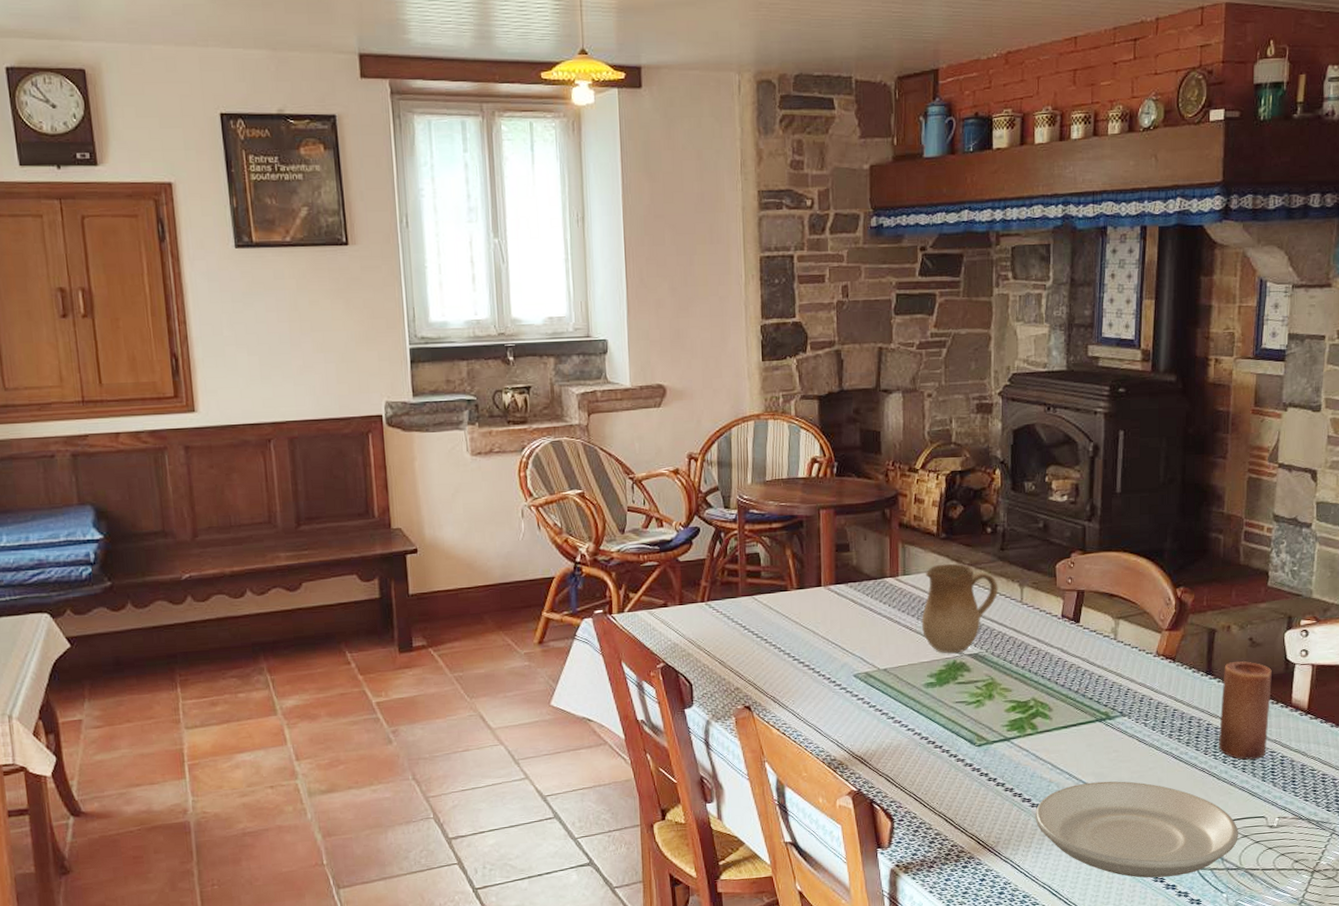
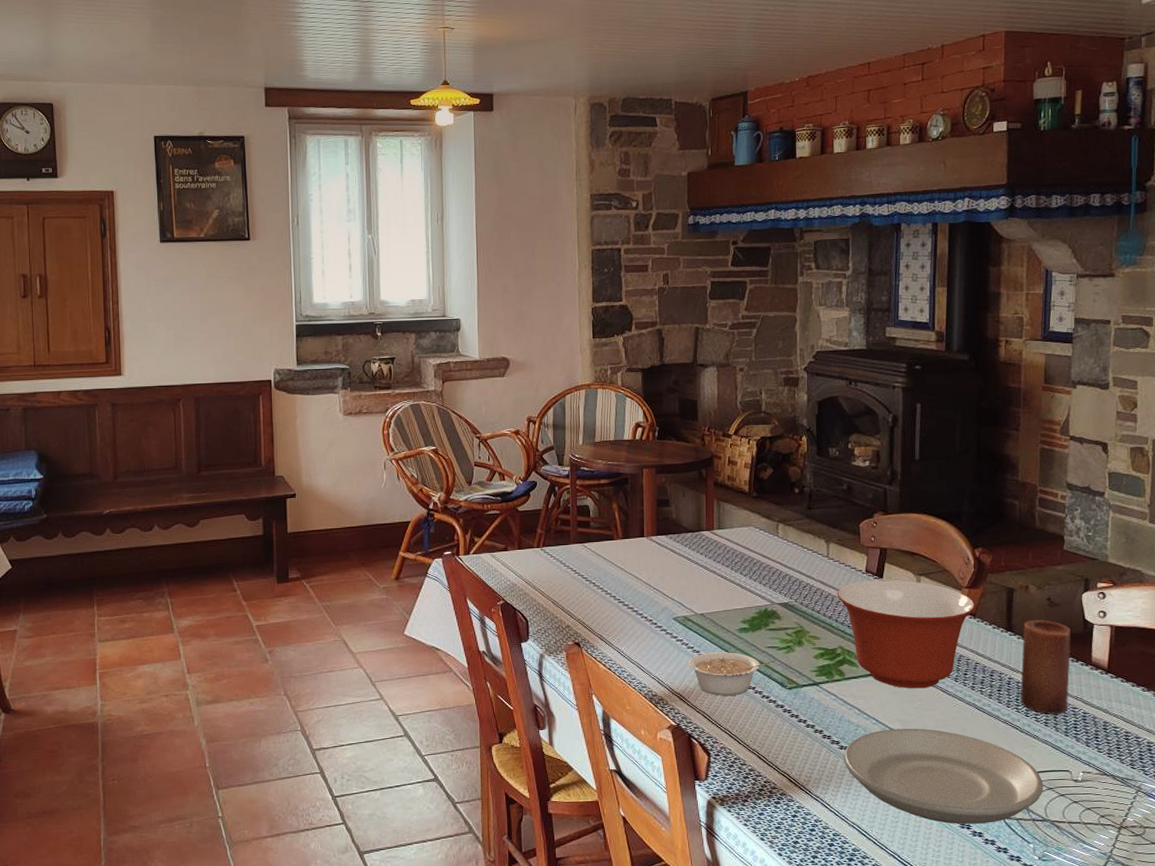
legume: none [870,709,964,757] -> present [688,652,776,696]
ceramic jug: present [921,563,998,654] -> none [735,520,806,602]
mixing bowl: none [1031,624,1175,740] -> present [837,580,975,689]

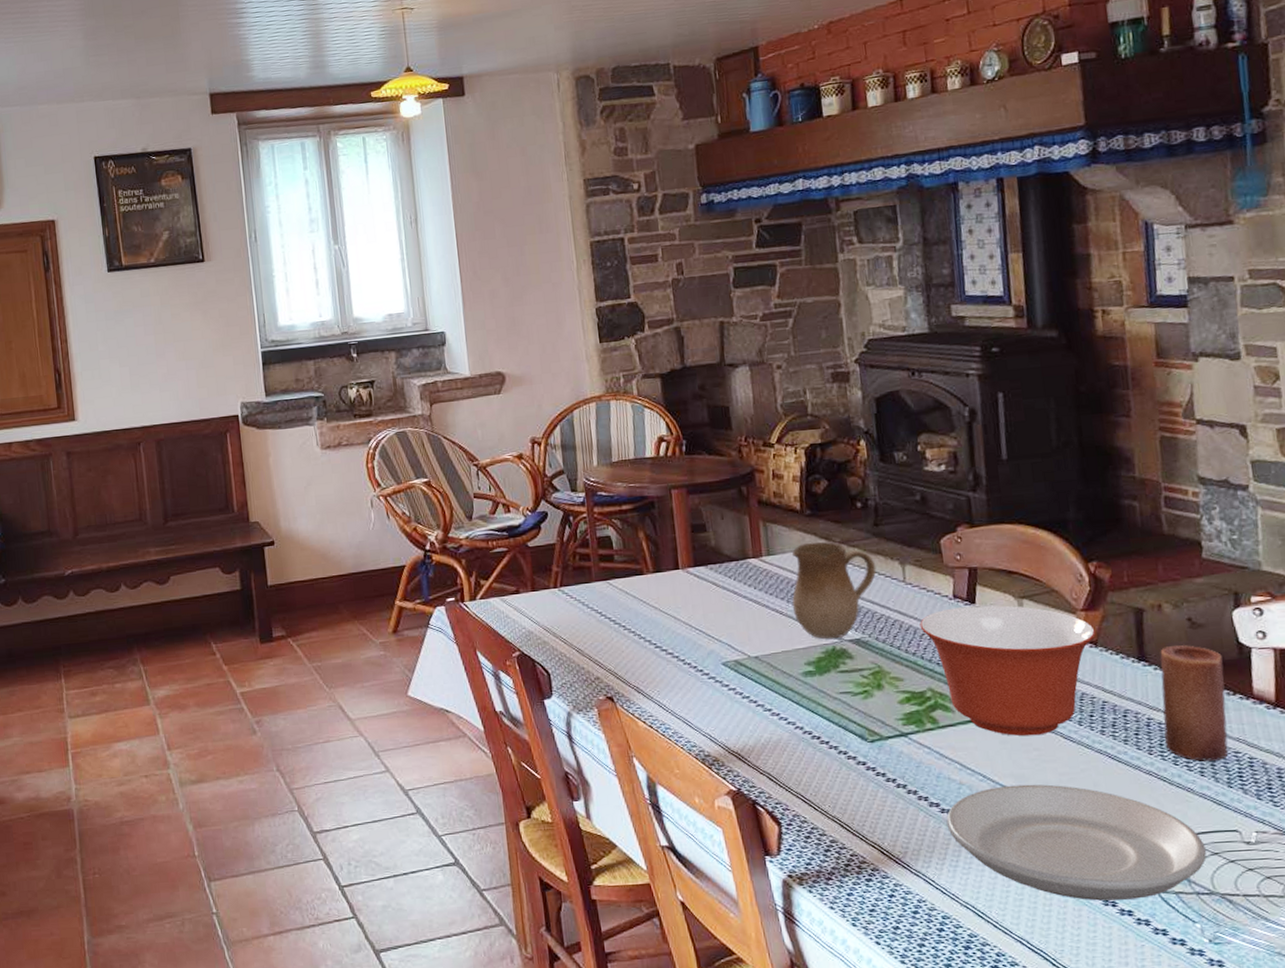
legume: present [688,652,776,696] -> none [745,700,851,753]
ceramic jug: none [735,520,806,602] -> present [791,541,877,639]

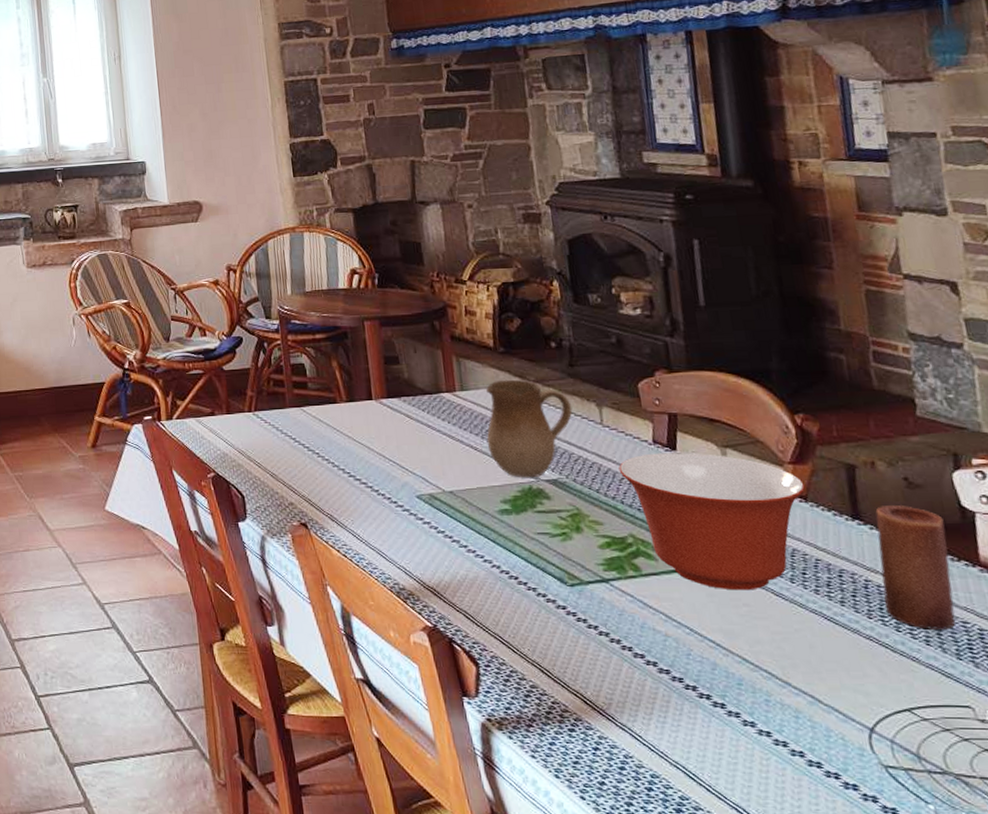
plate: present [946,784,1207,901] -> none [652,641,937,773]

